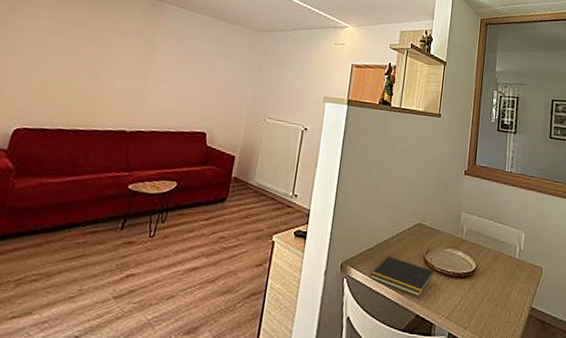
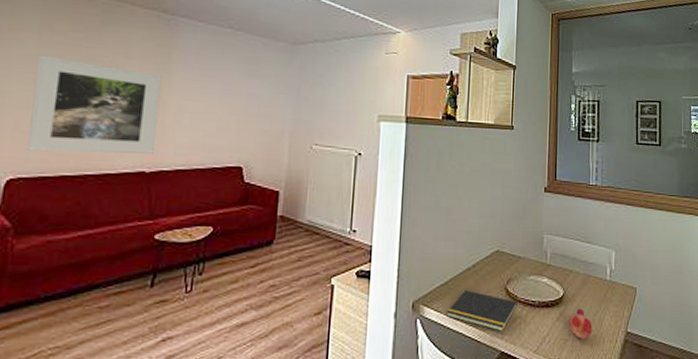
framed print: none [32,28,148,116] -> present [26,55,162,154]
fruit: none [478,282,500,311] -> present [568,308,593,340]

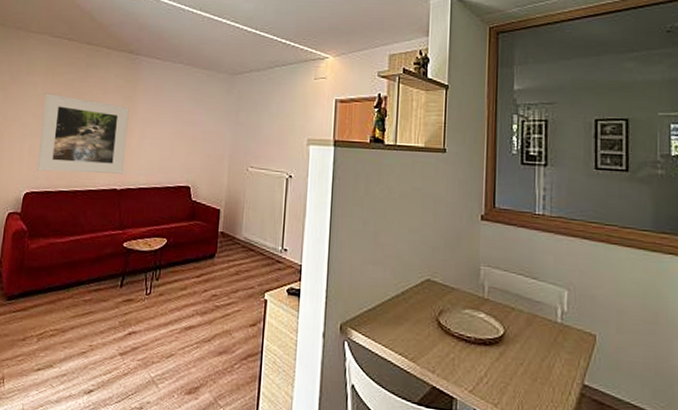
notepad: present [446,290,518,331] -> none [374,317,451,365]
fruit: present [568,308,593,340] -> none [510,350,539,387]

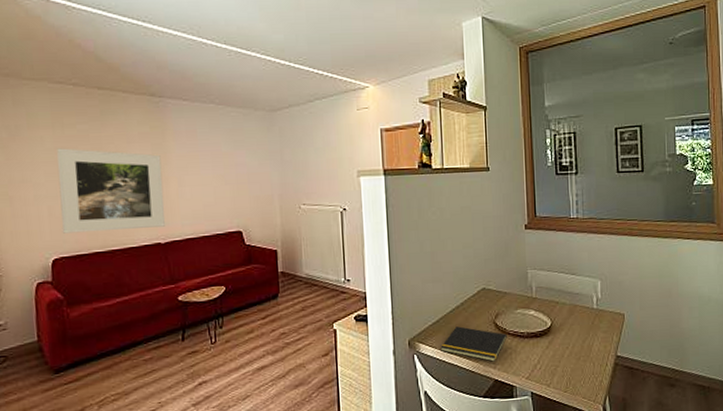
notepad: none [374,317,451,365] -> present [440,326,507,362]

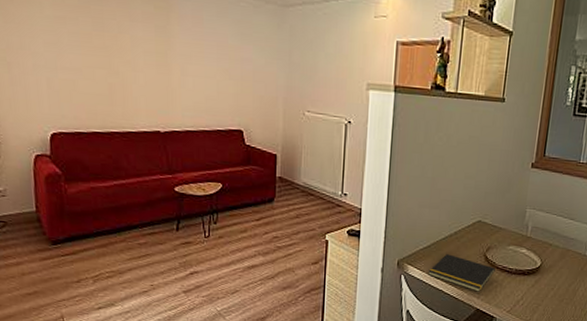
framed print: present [57,148,165,234] -> none [56,17,166,115]

